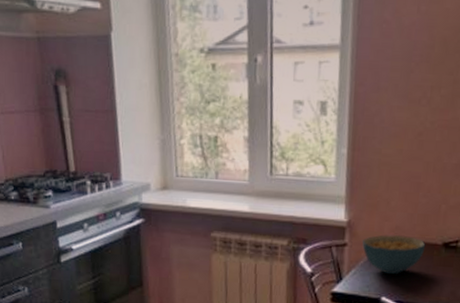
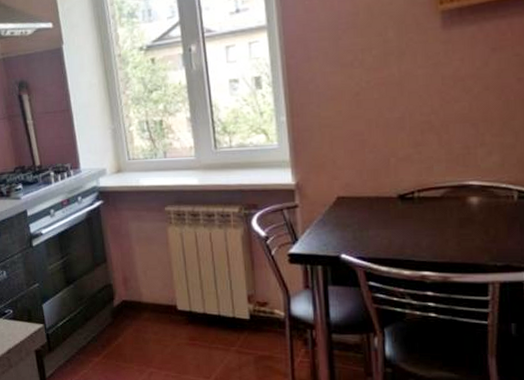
cereal bowl: present [362,234,426,275] -> none [312,191,380,231]

